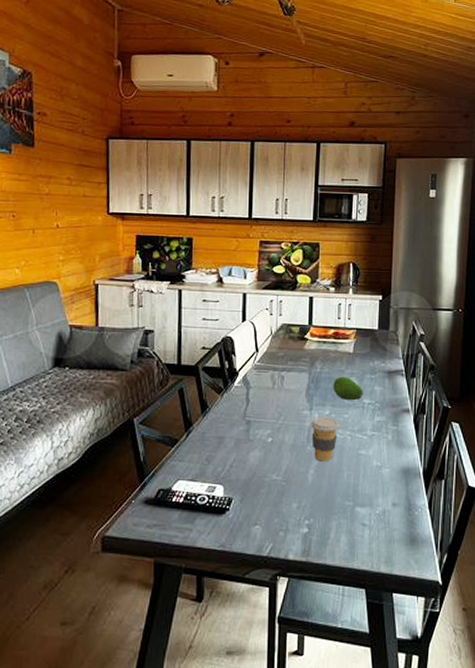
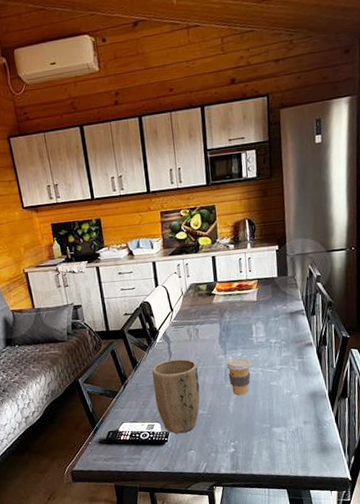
plant pot: none [222,408,277,502] -> present [152,358,200,434]
fruit: present [333,377,363,401] -> none [242,322,270,342]

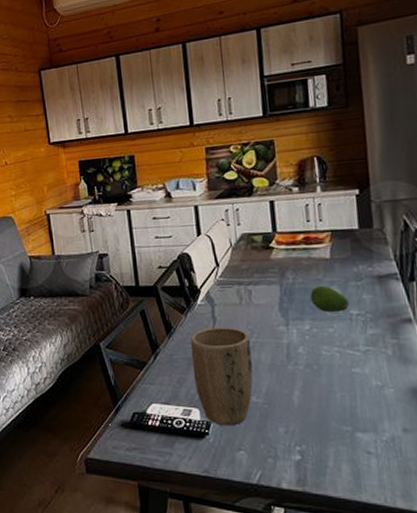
coffee cup: present [226,358,252,396] -> none [289,332,325,382]
fruit: none [242,322,270,342] -> present [310,286,349,313]

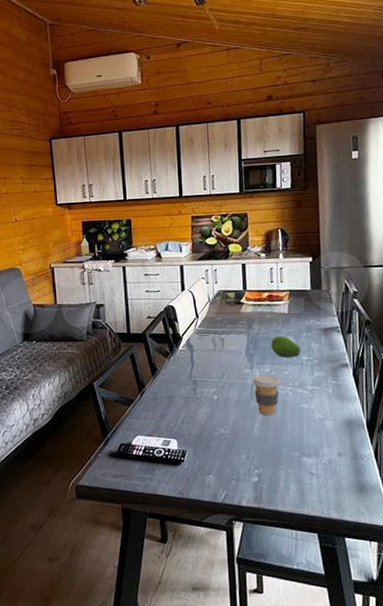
plant pot: present [191,327,253,426] -> none [172,369,223,454]
coffee cup: none [289,332,325,382] -> present [252,374,281,416]

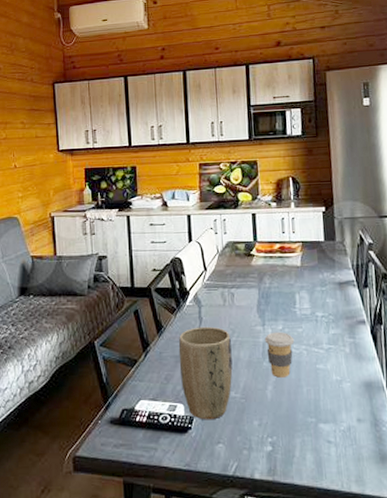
plant pot: none [172,369,223,454] -> present [178,326,233,420]
fruit: present [271,336,301,358] -> none [283,291,315,314]

